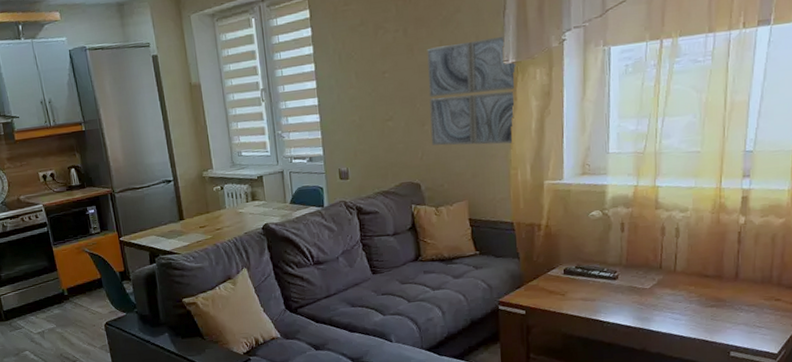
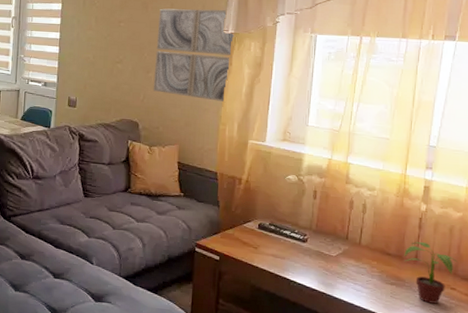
potted plant: none [723,257,781,319] -> present [404,242,457,304]

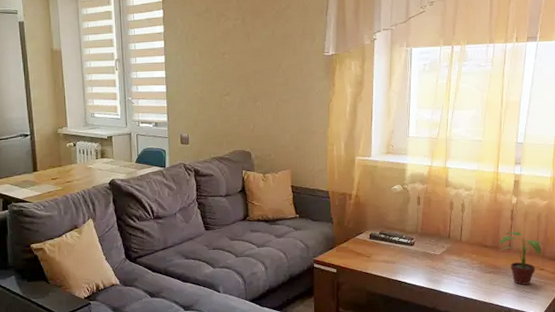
wall art: present [153,8,234,103] -> none [261,31,335,124]

